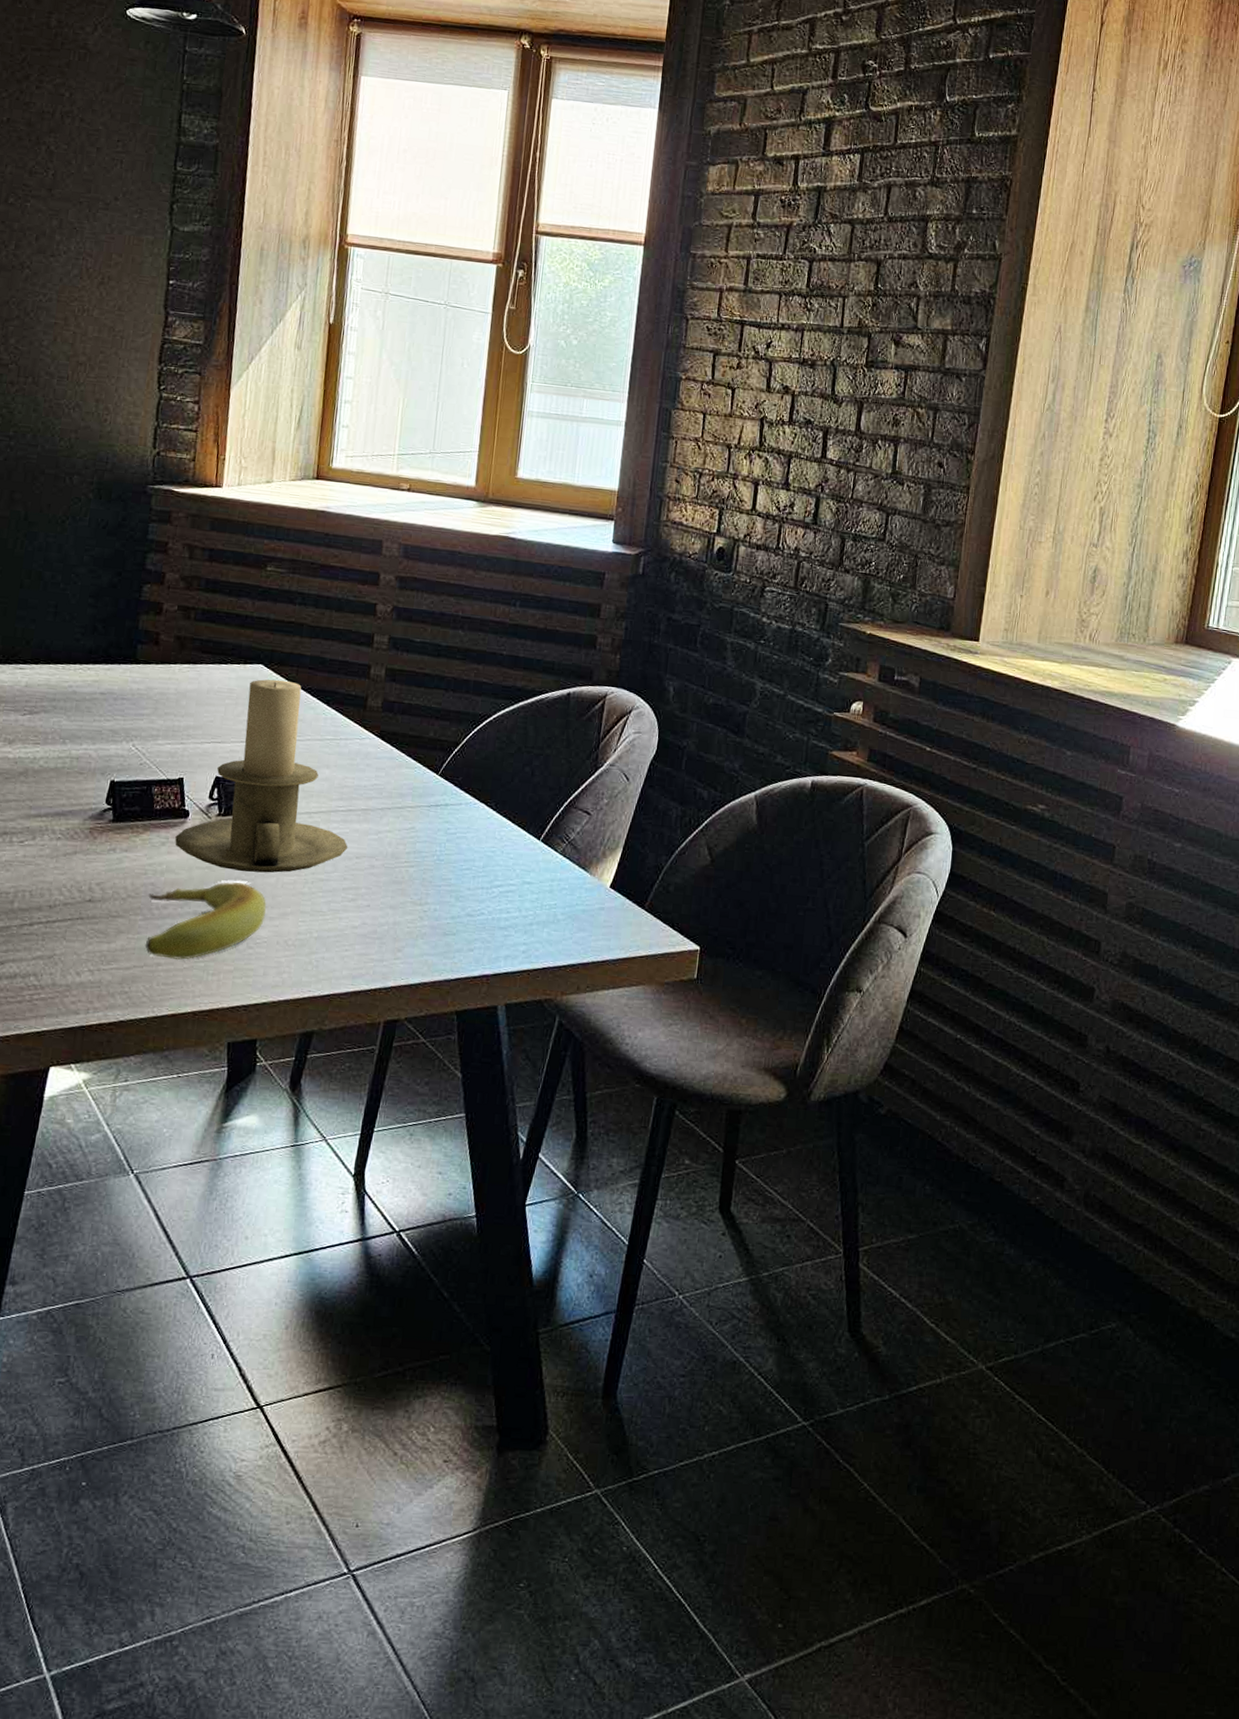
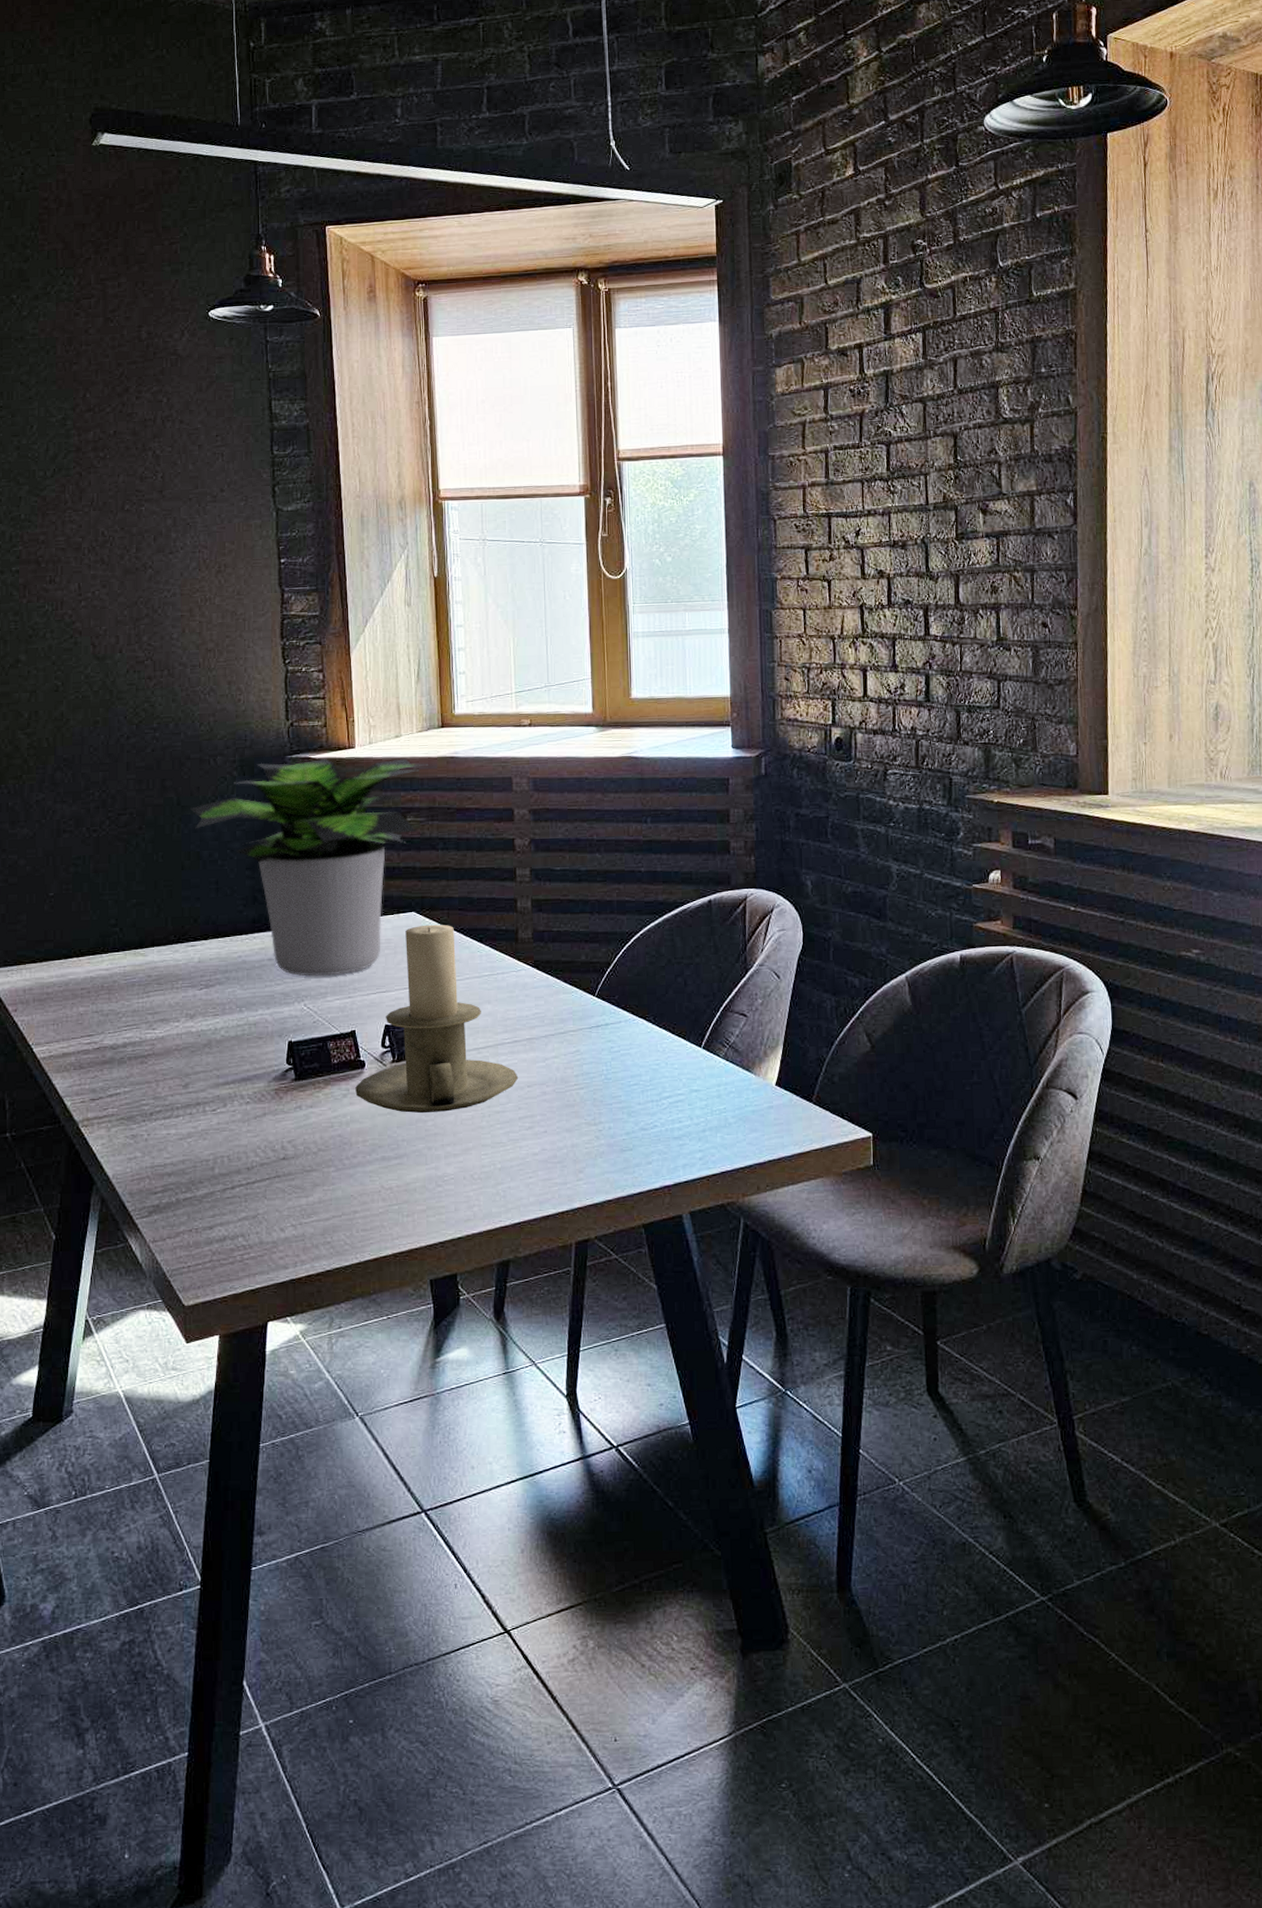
potted plant: none [38,488,297,719] -> present [190,758,428,977]
banana: present [145,881,266,960] -> none [337,1124,450,1205]

